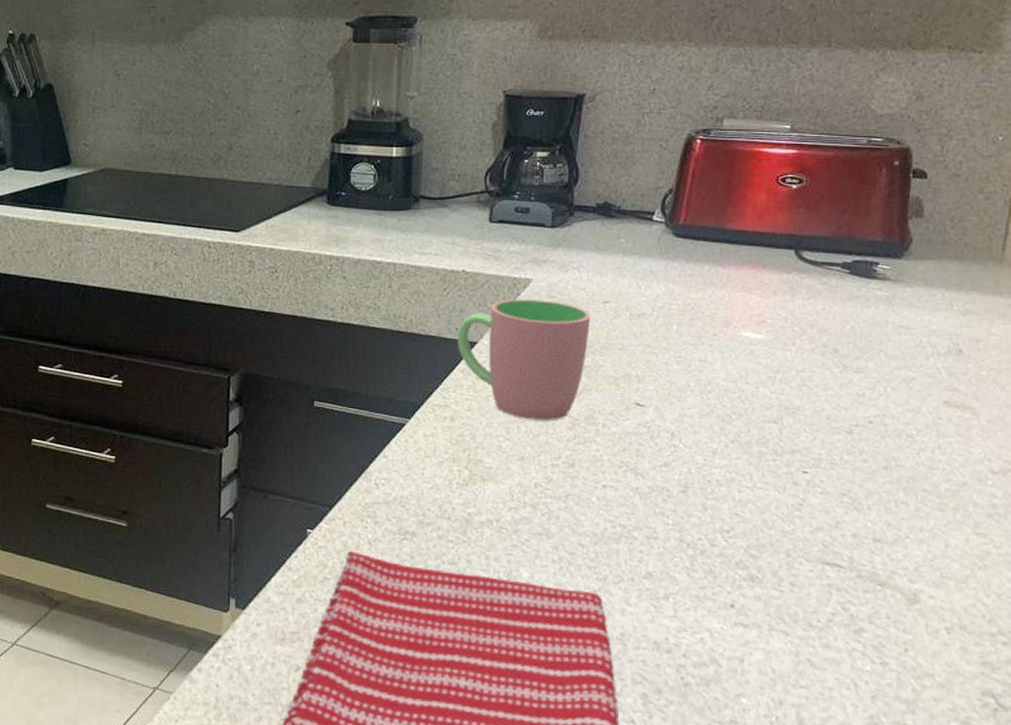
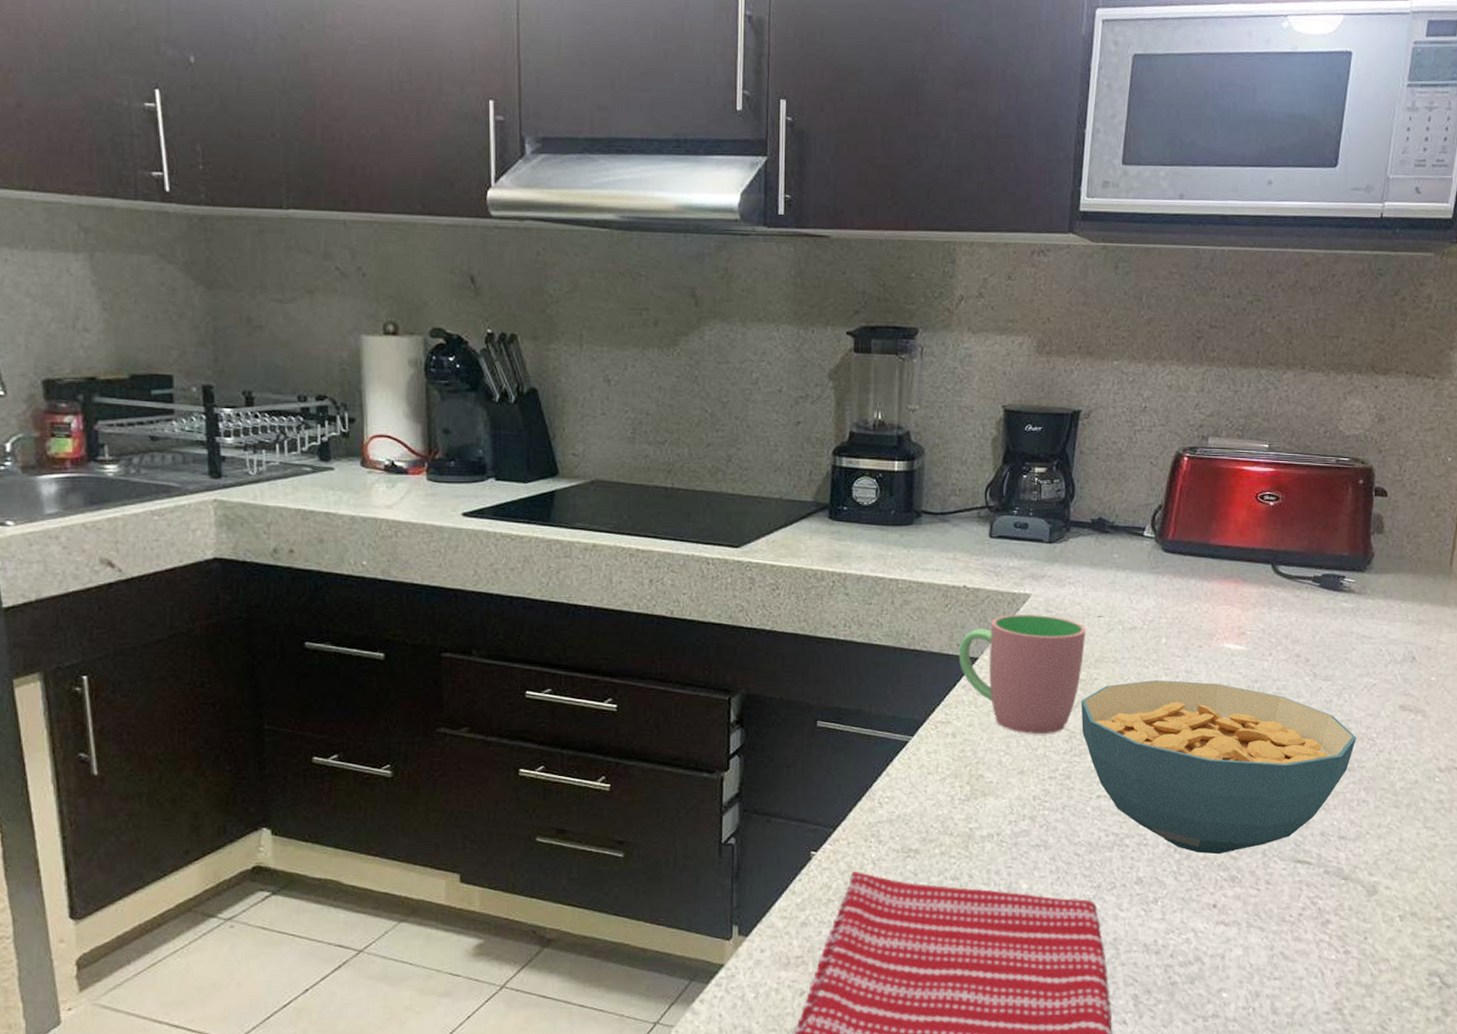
cereal bowl: none [585,368,893,552] -> present [1080,680,1356,855]

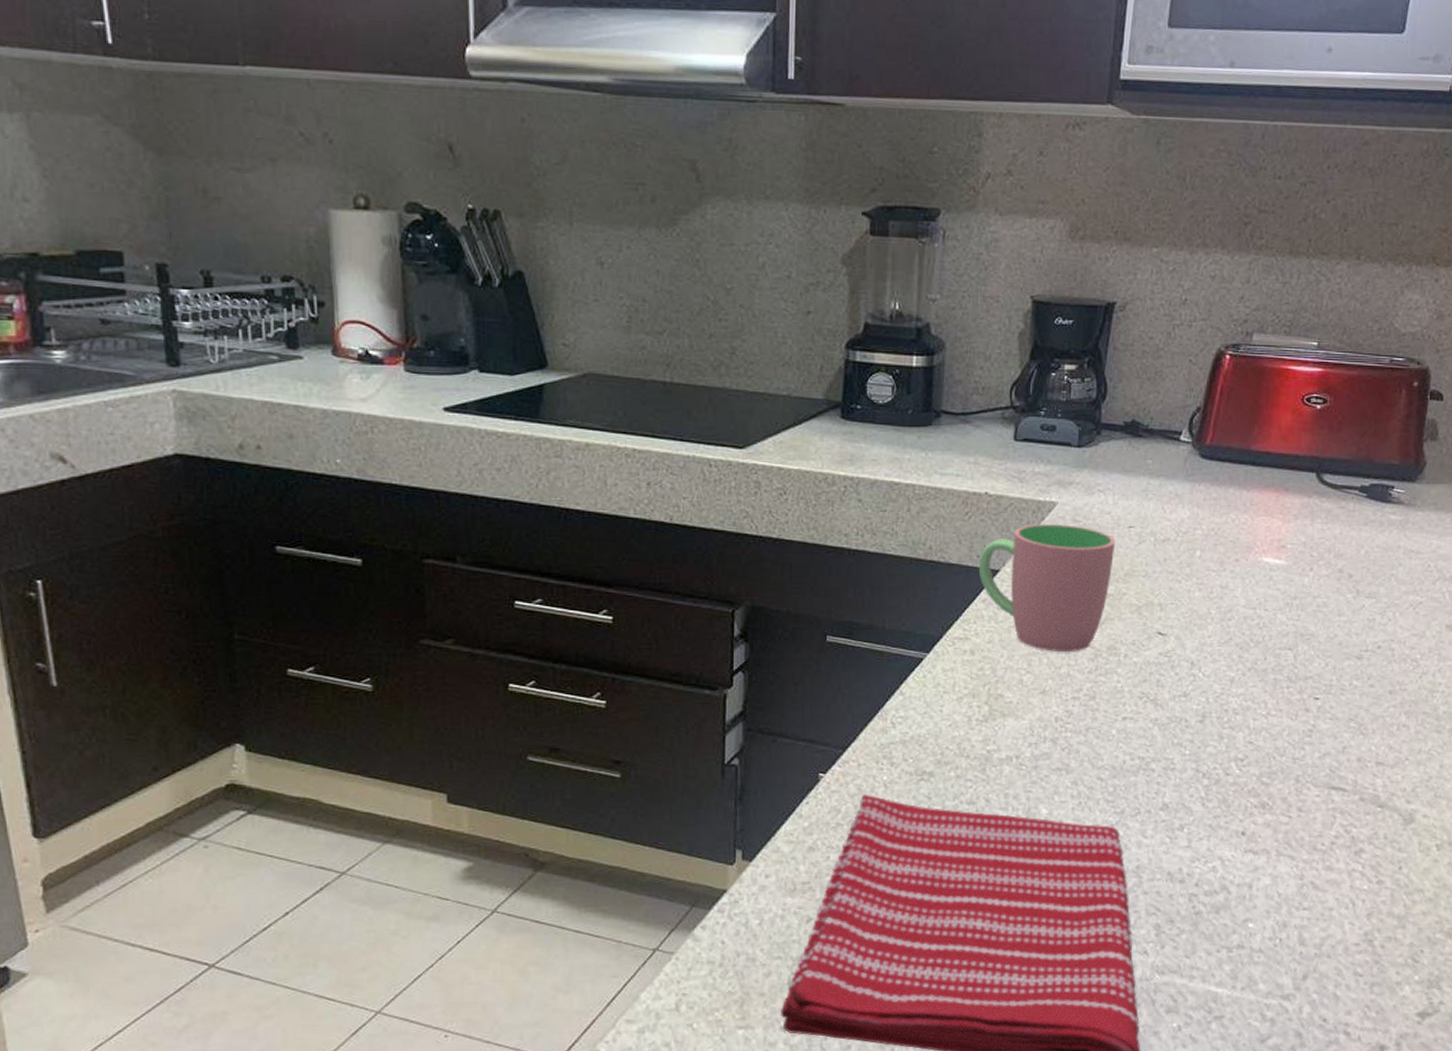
cereal bowl: present [1080,680,1356,855] -> none [1108,596,1399,780]

